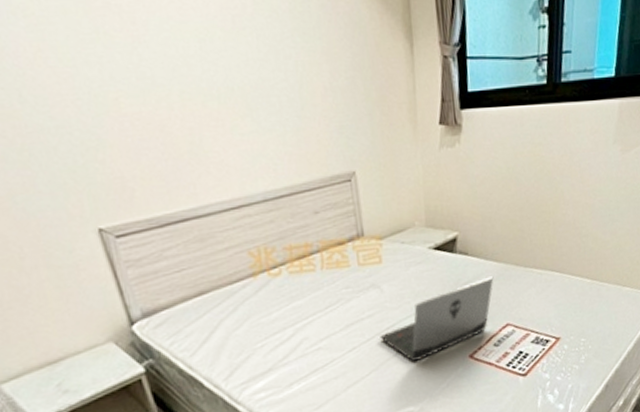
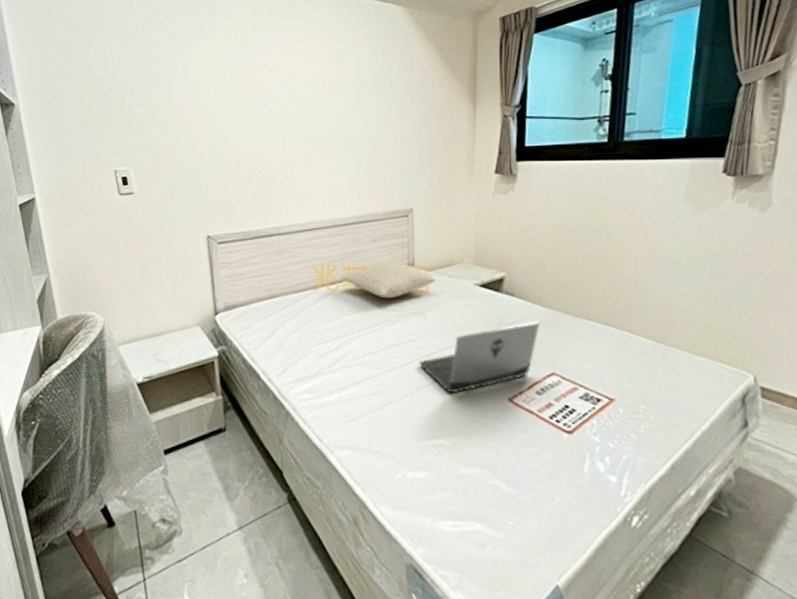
pillow: none [283,233,389,276] -> present [341,261,436,299]

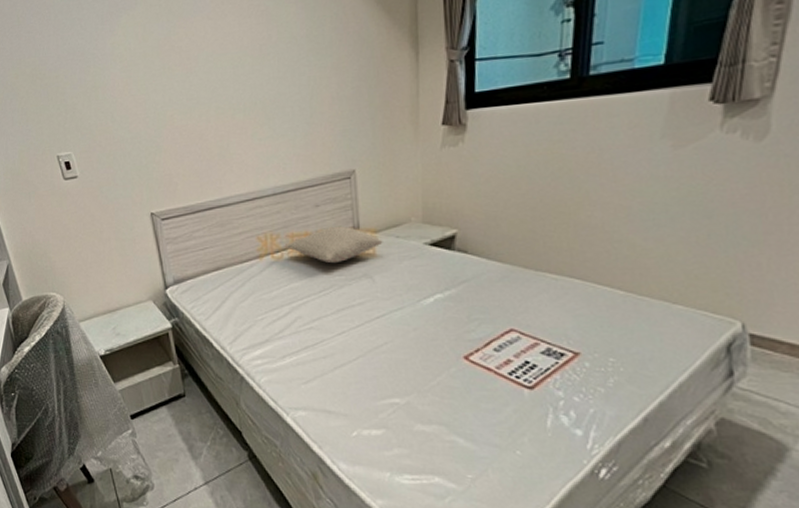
laptop computer: present [419,321,541,394] -> none [369,277,497,355]

